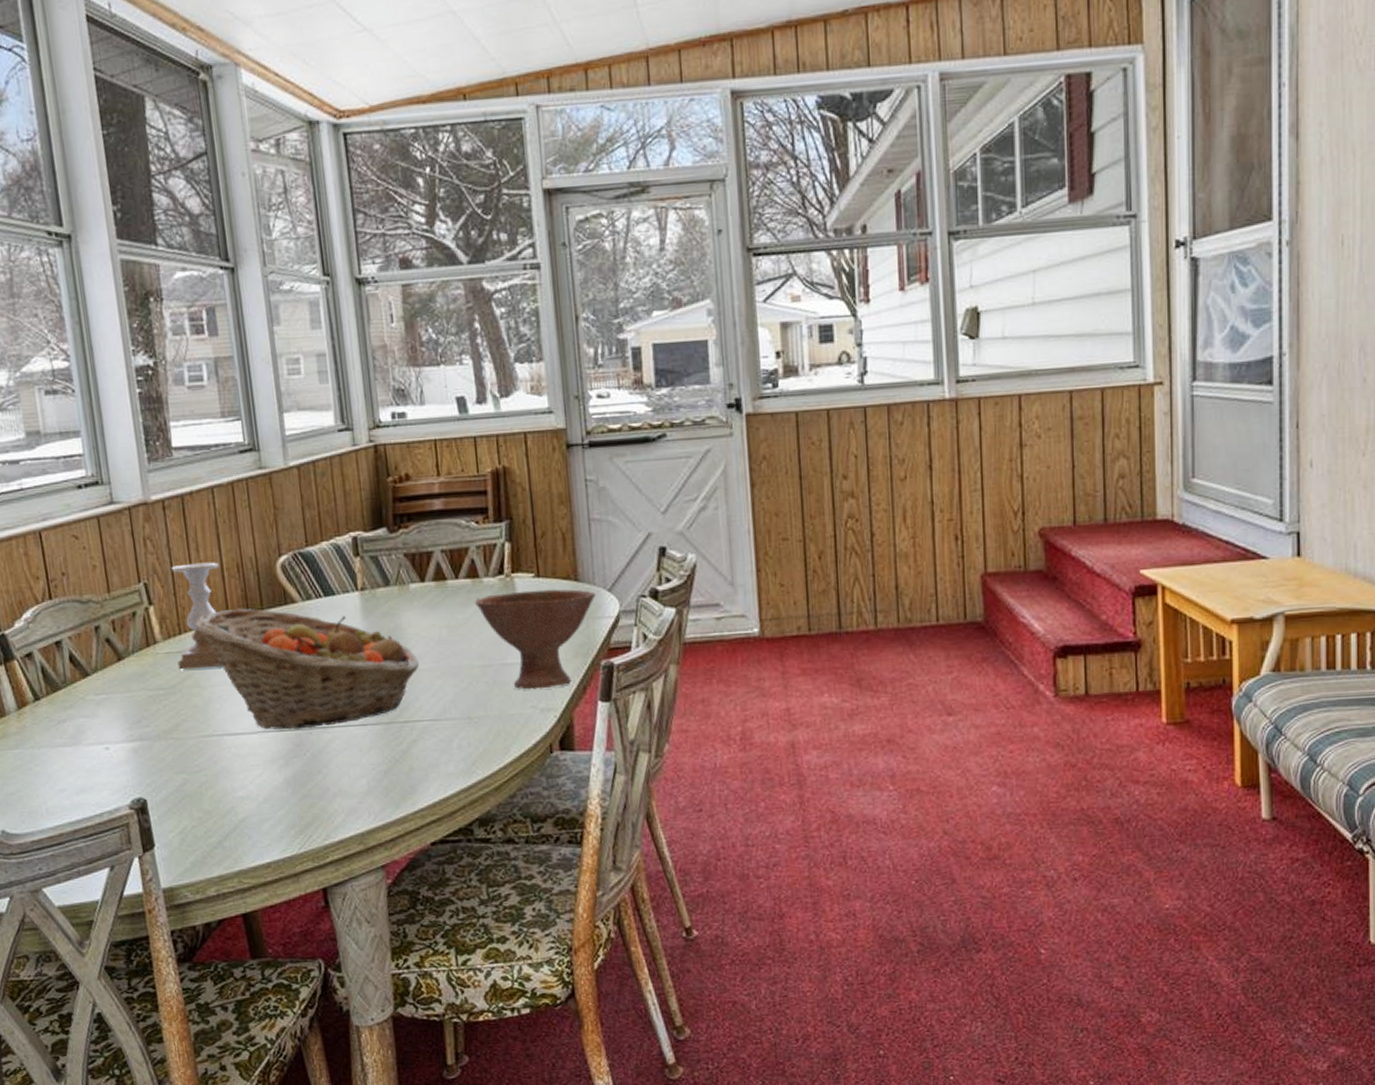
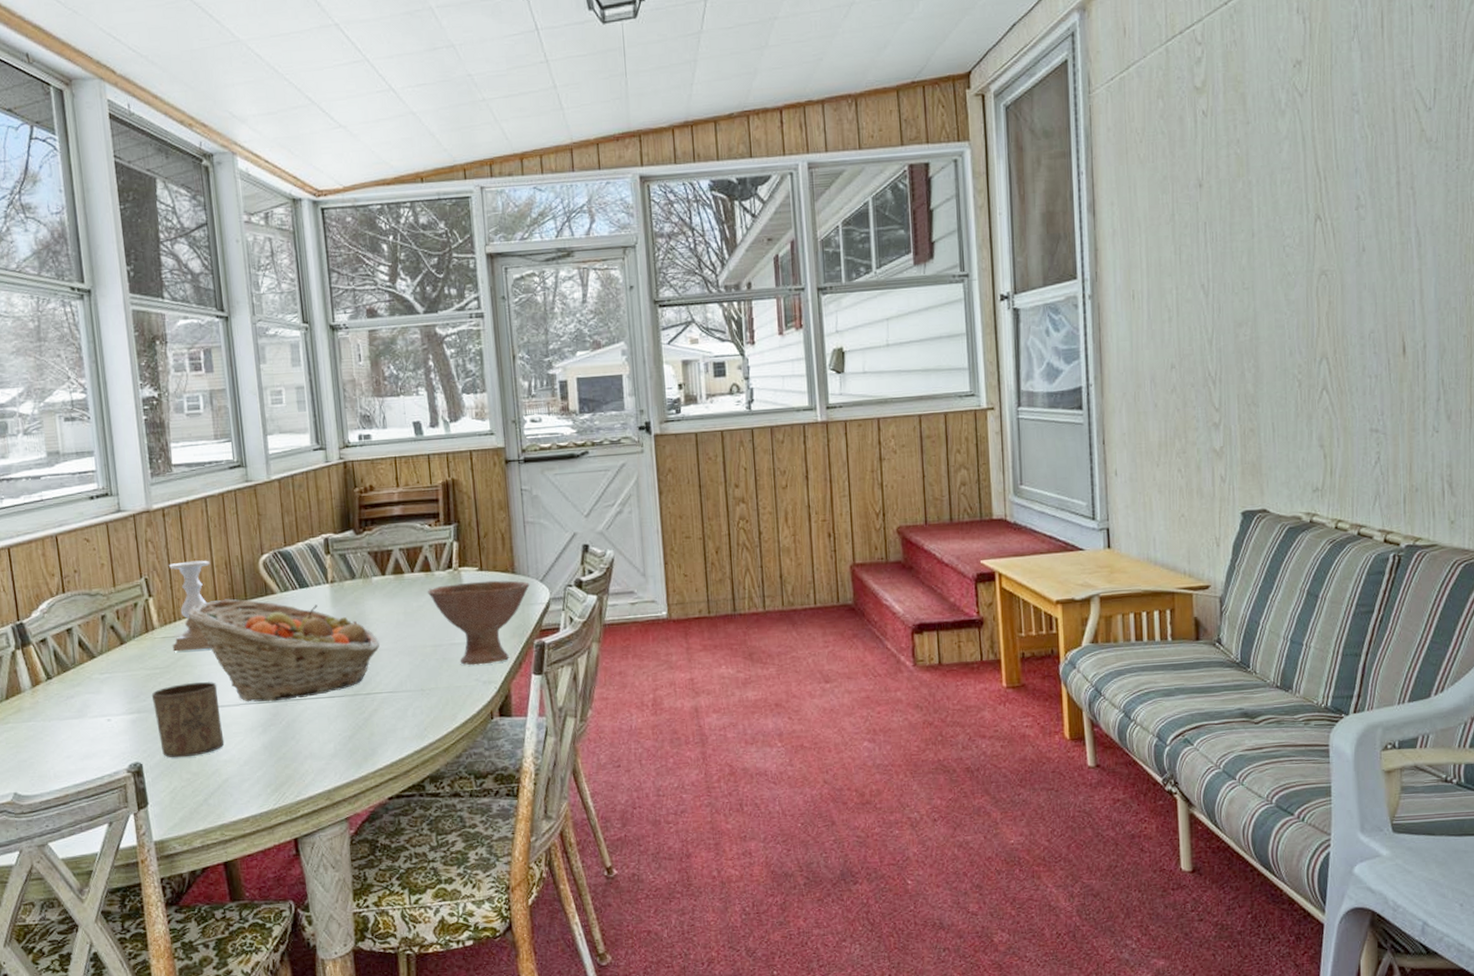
cup: none [155,705,241,794] -> present [151,682,225,758]

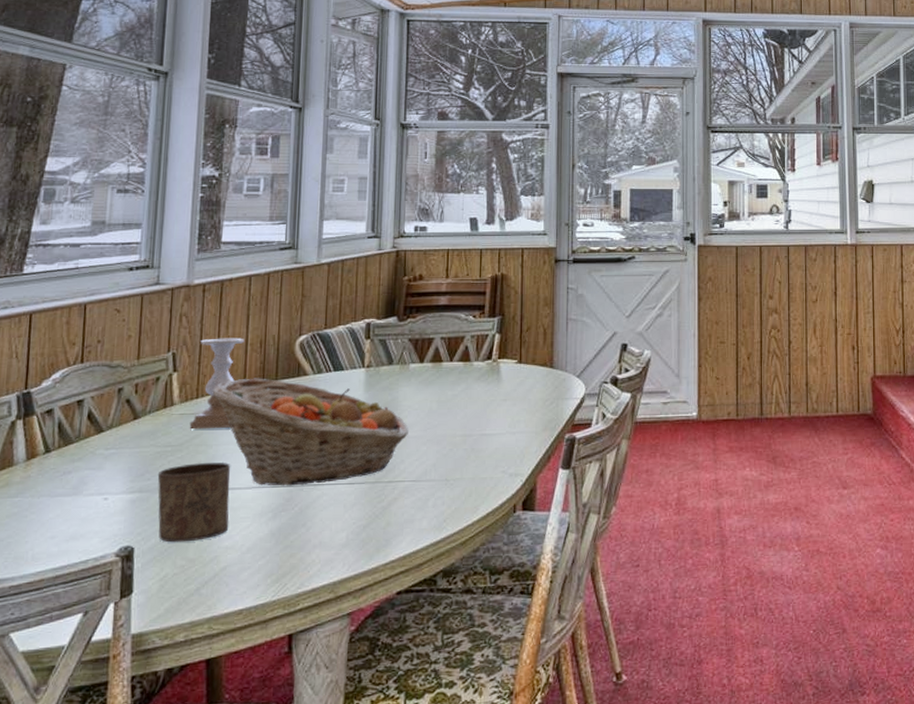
bowl: present [428,580,530,666] -> none [464,373,566,457]

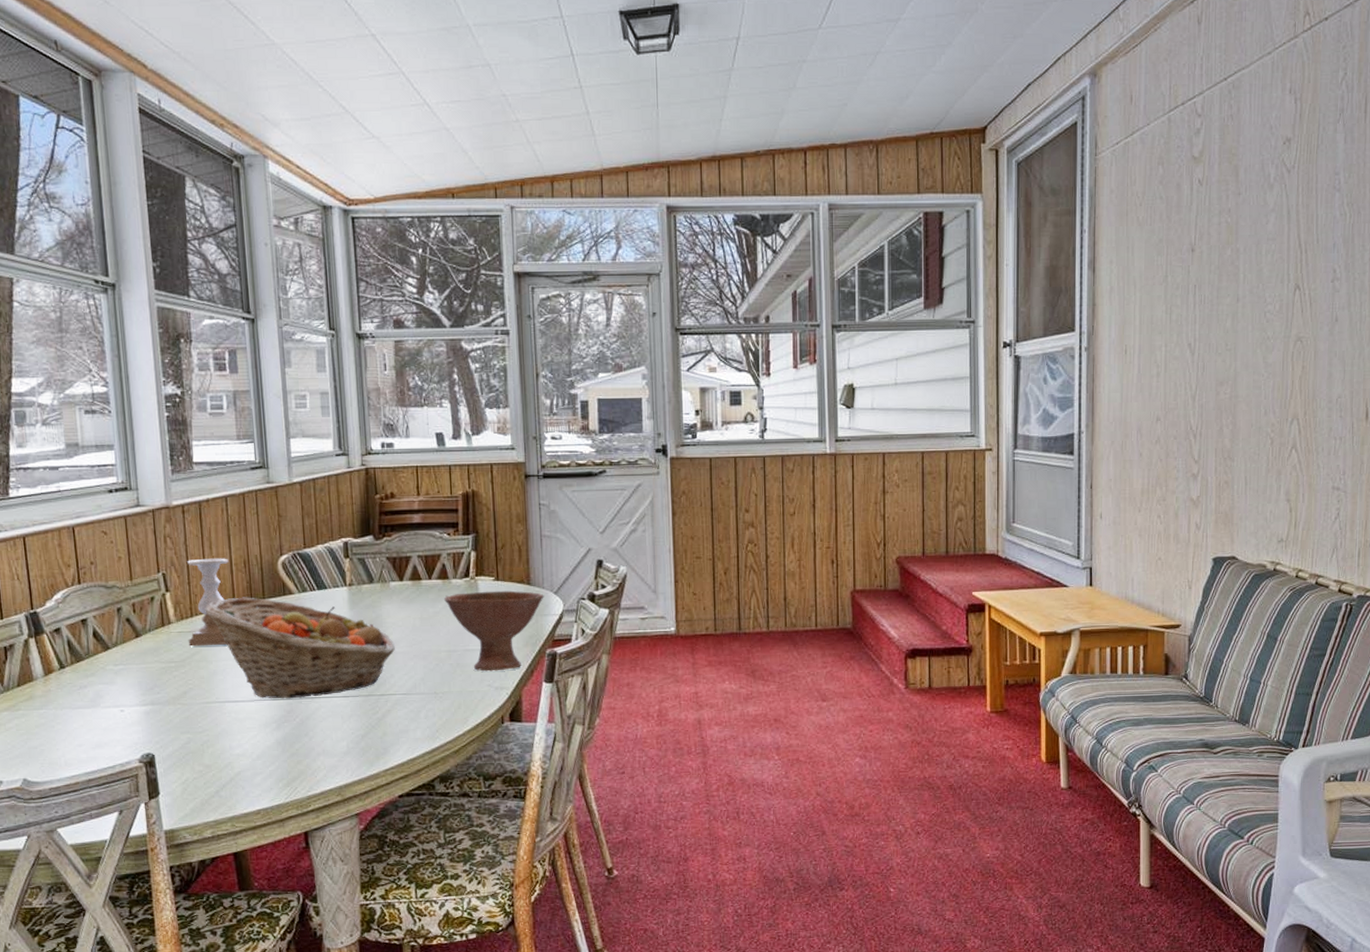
cup: present [157,463,231,543] -> none [165,677,238,750]
bowl: none [464,373,566,457] -> present [444,590,544,672]

